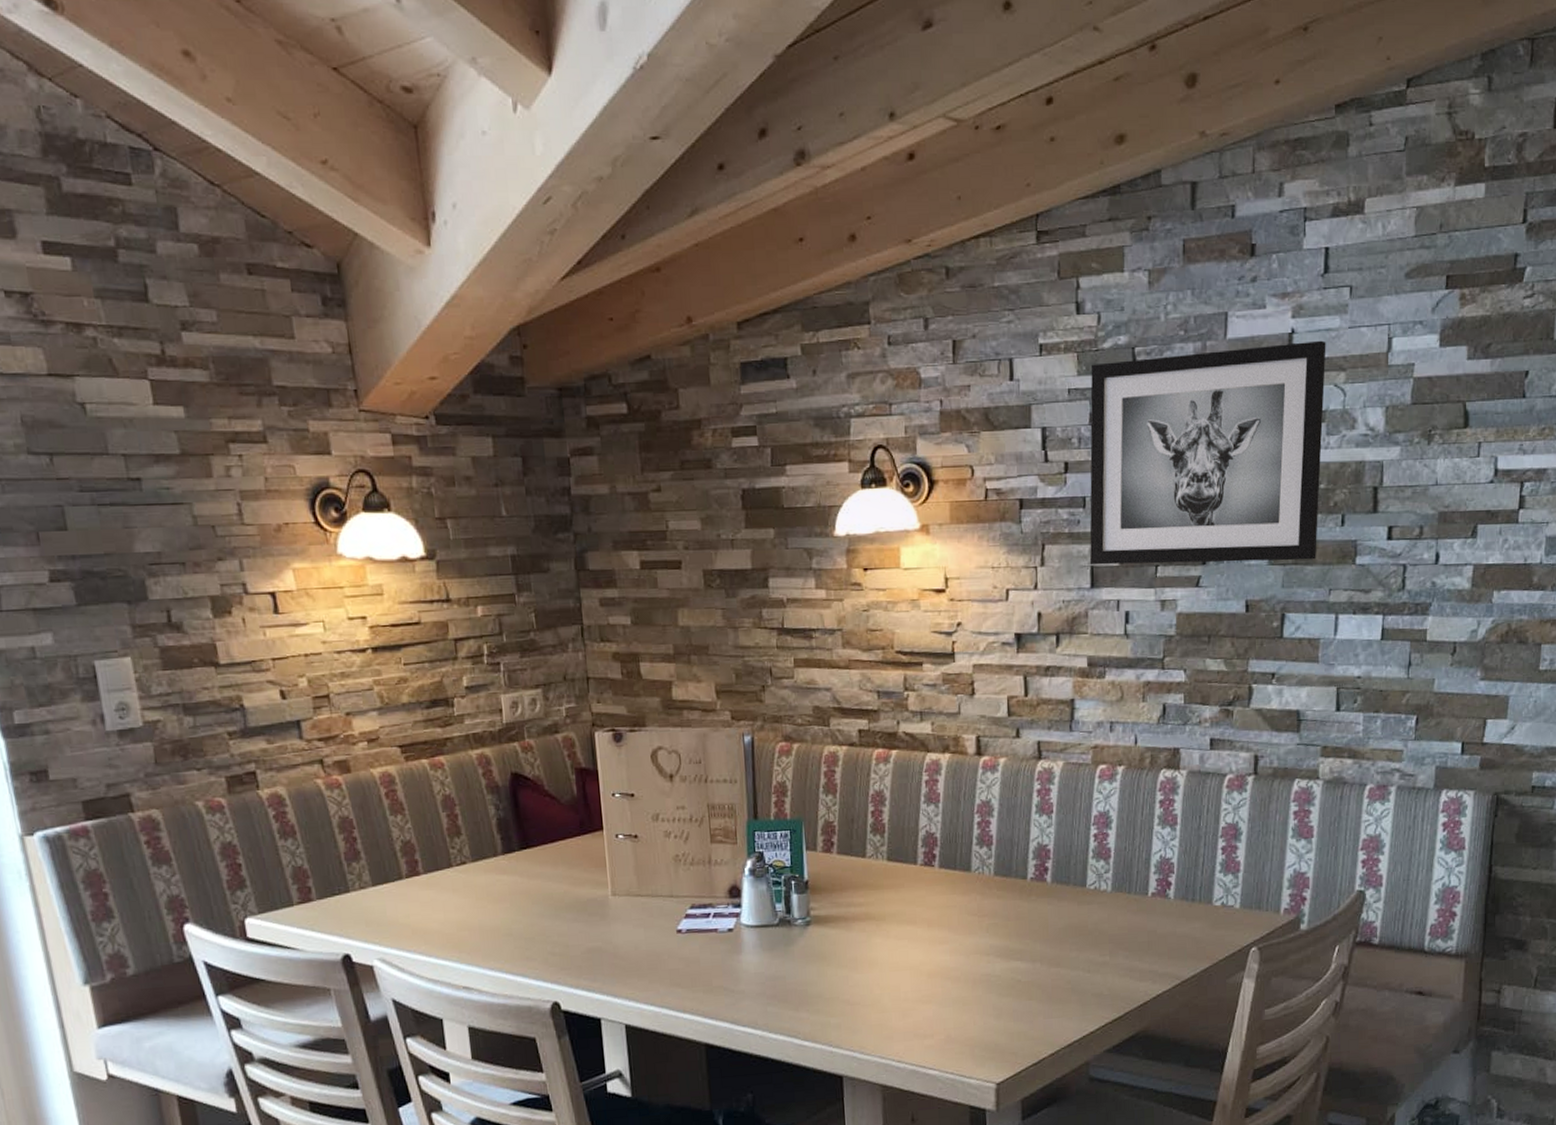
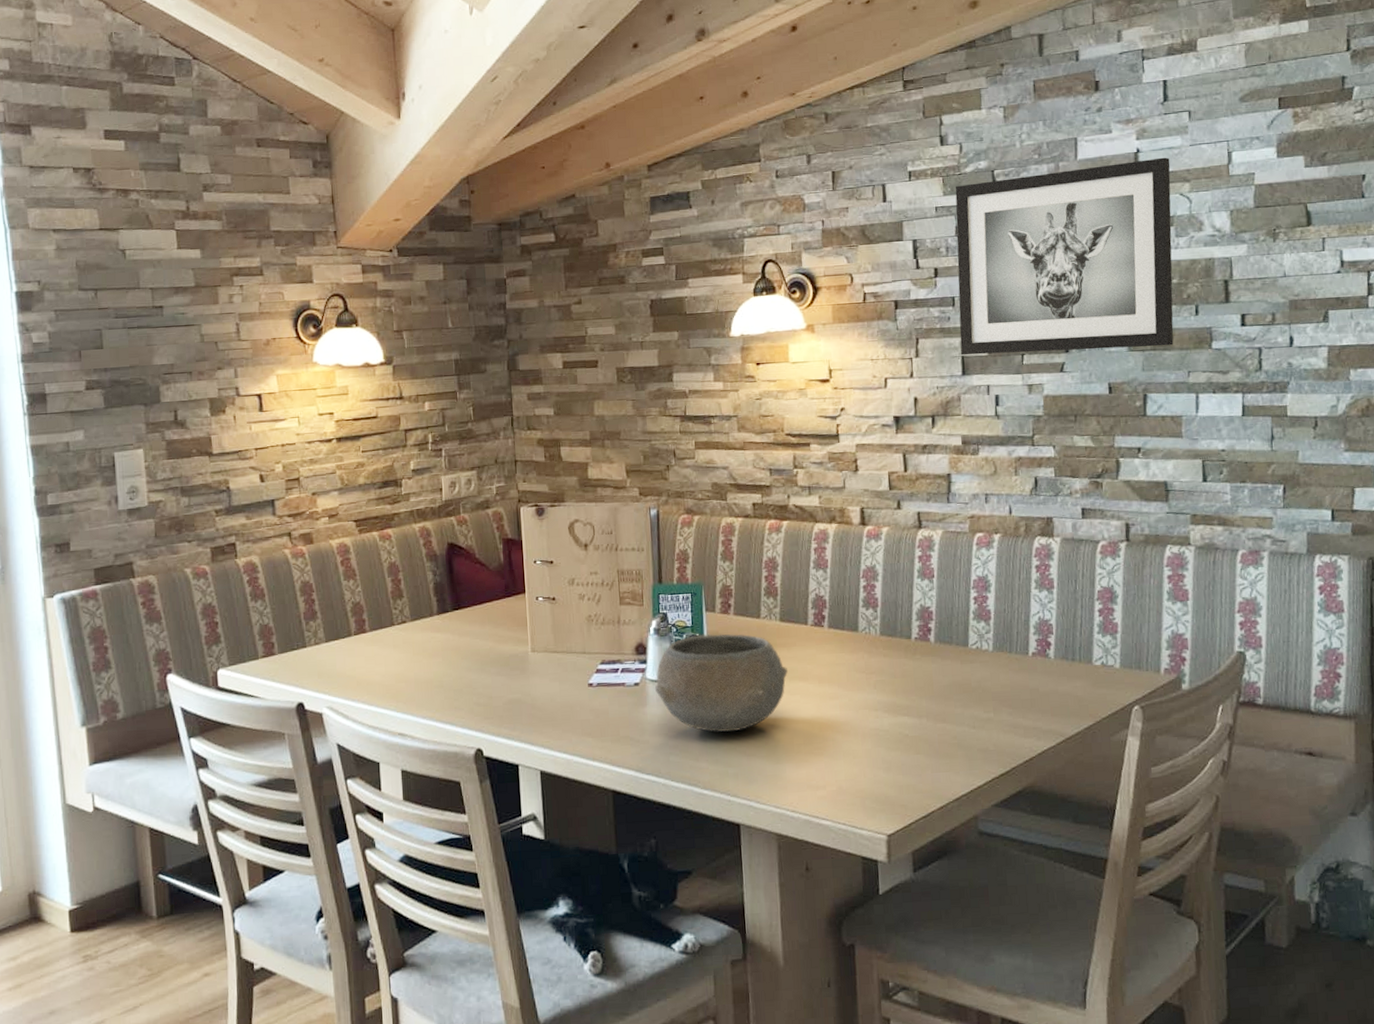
bowl: none [750,874,895,981] -> present [654,634,788,732]

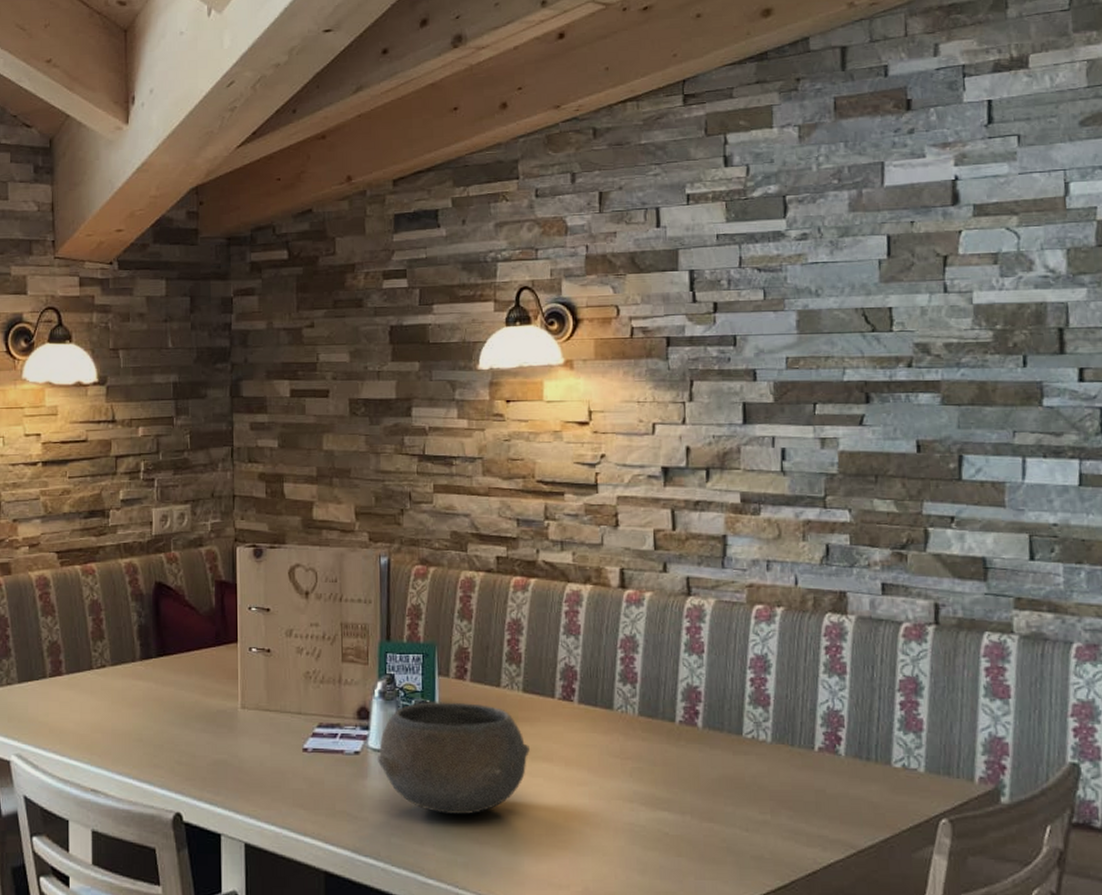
wall art: present [955,157,1174,356] -> none [740,186,996,402]

